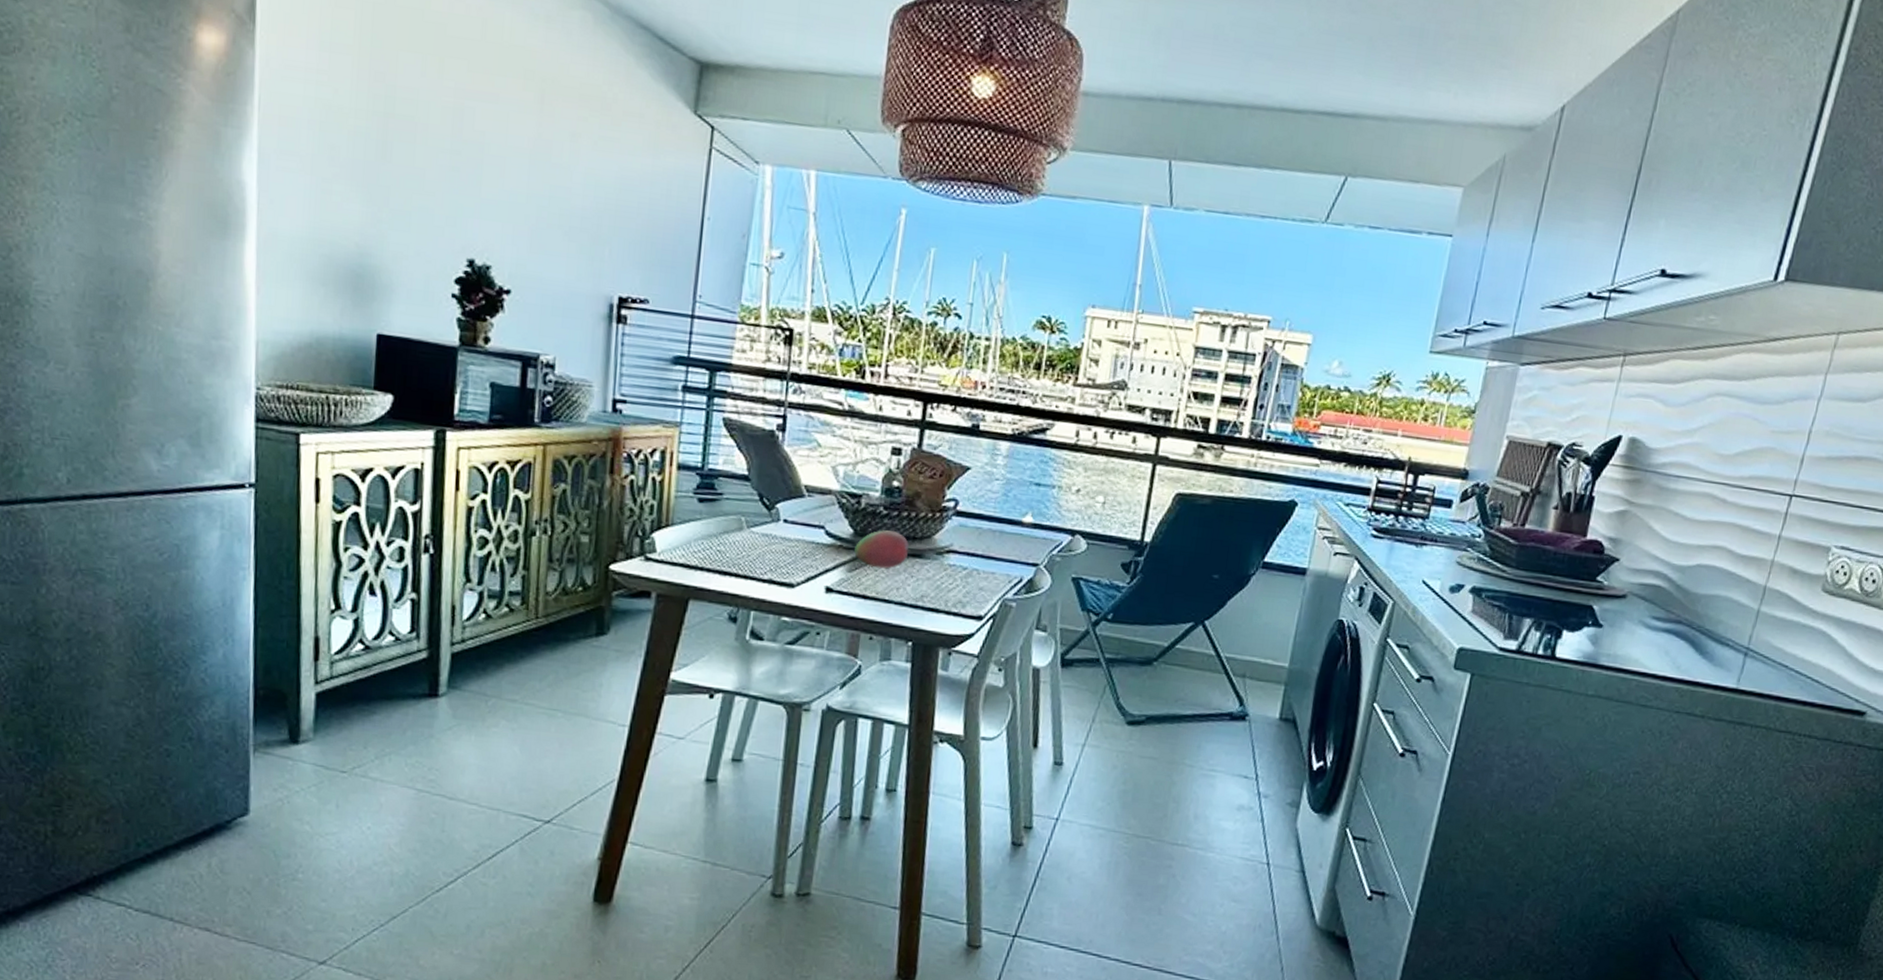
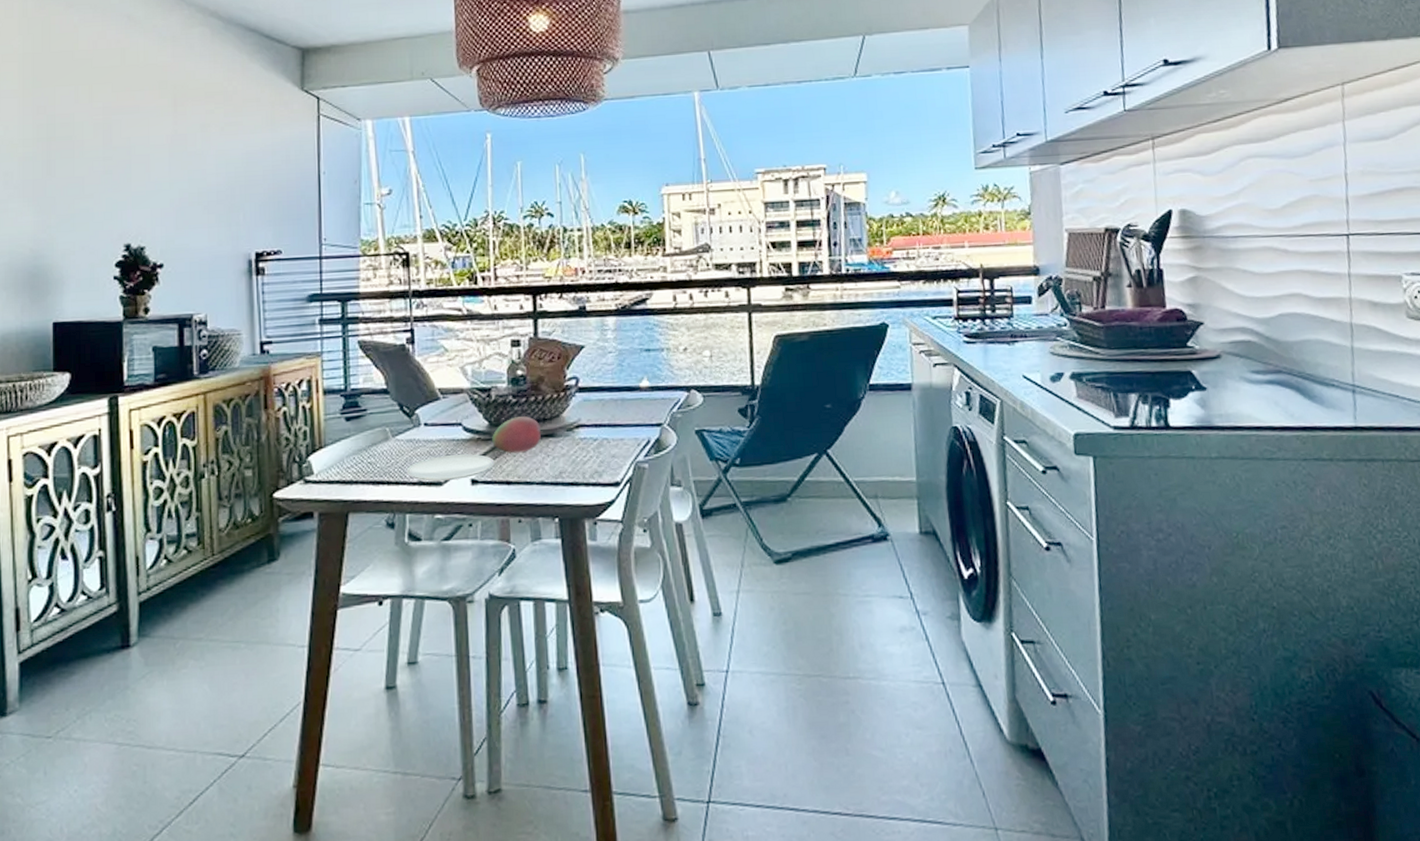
plate: none [757,557,854,585] -> present [406,454,495,481]

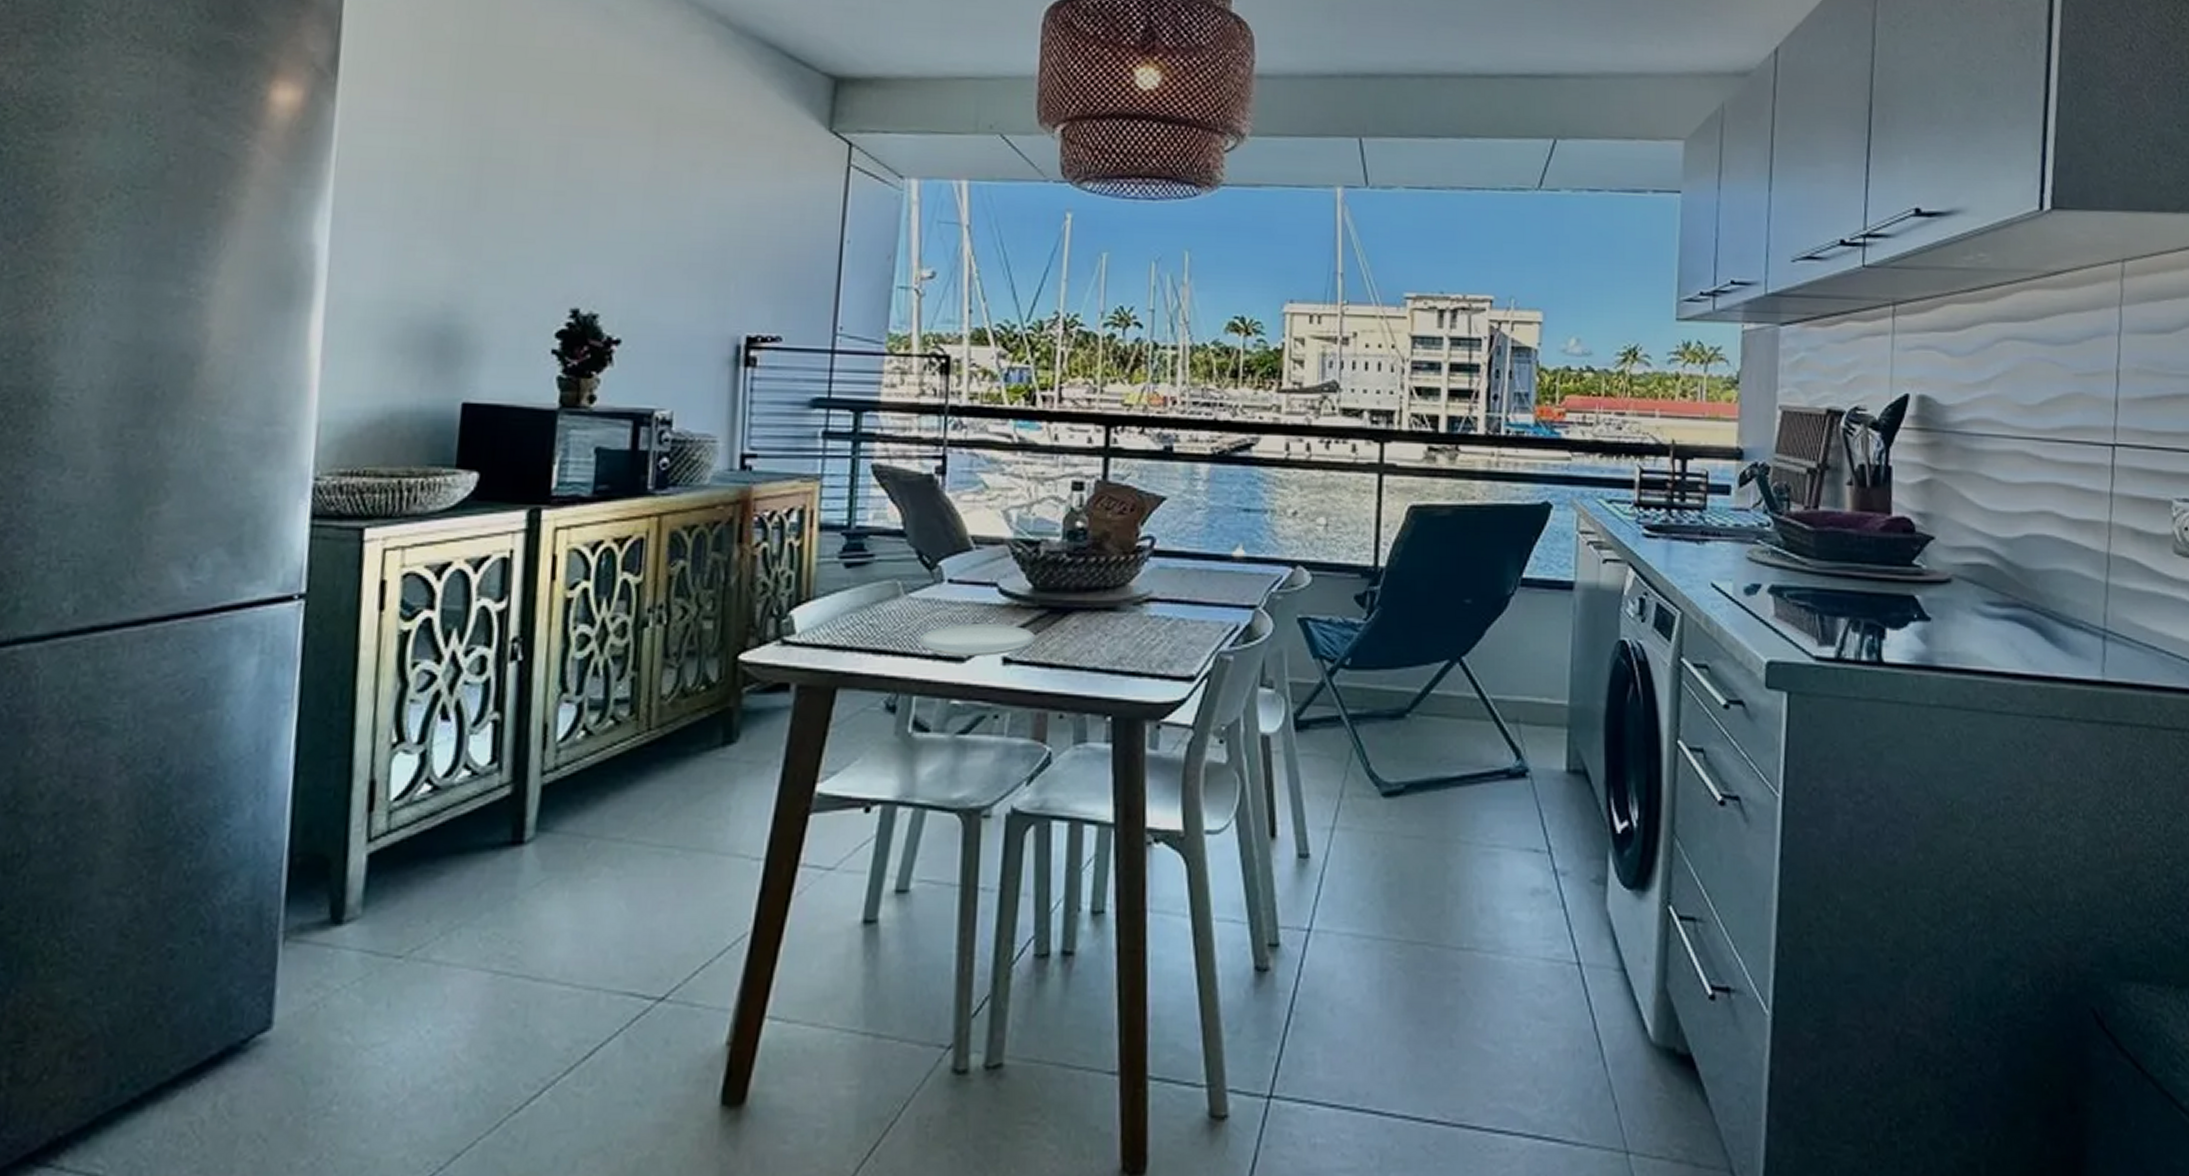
fruit: present [492,416,543,454] -> none [1035,581,1102,628]

